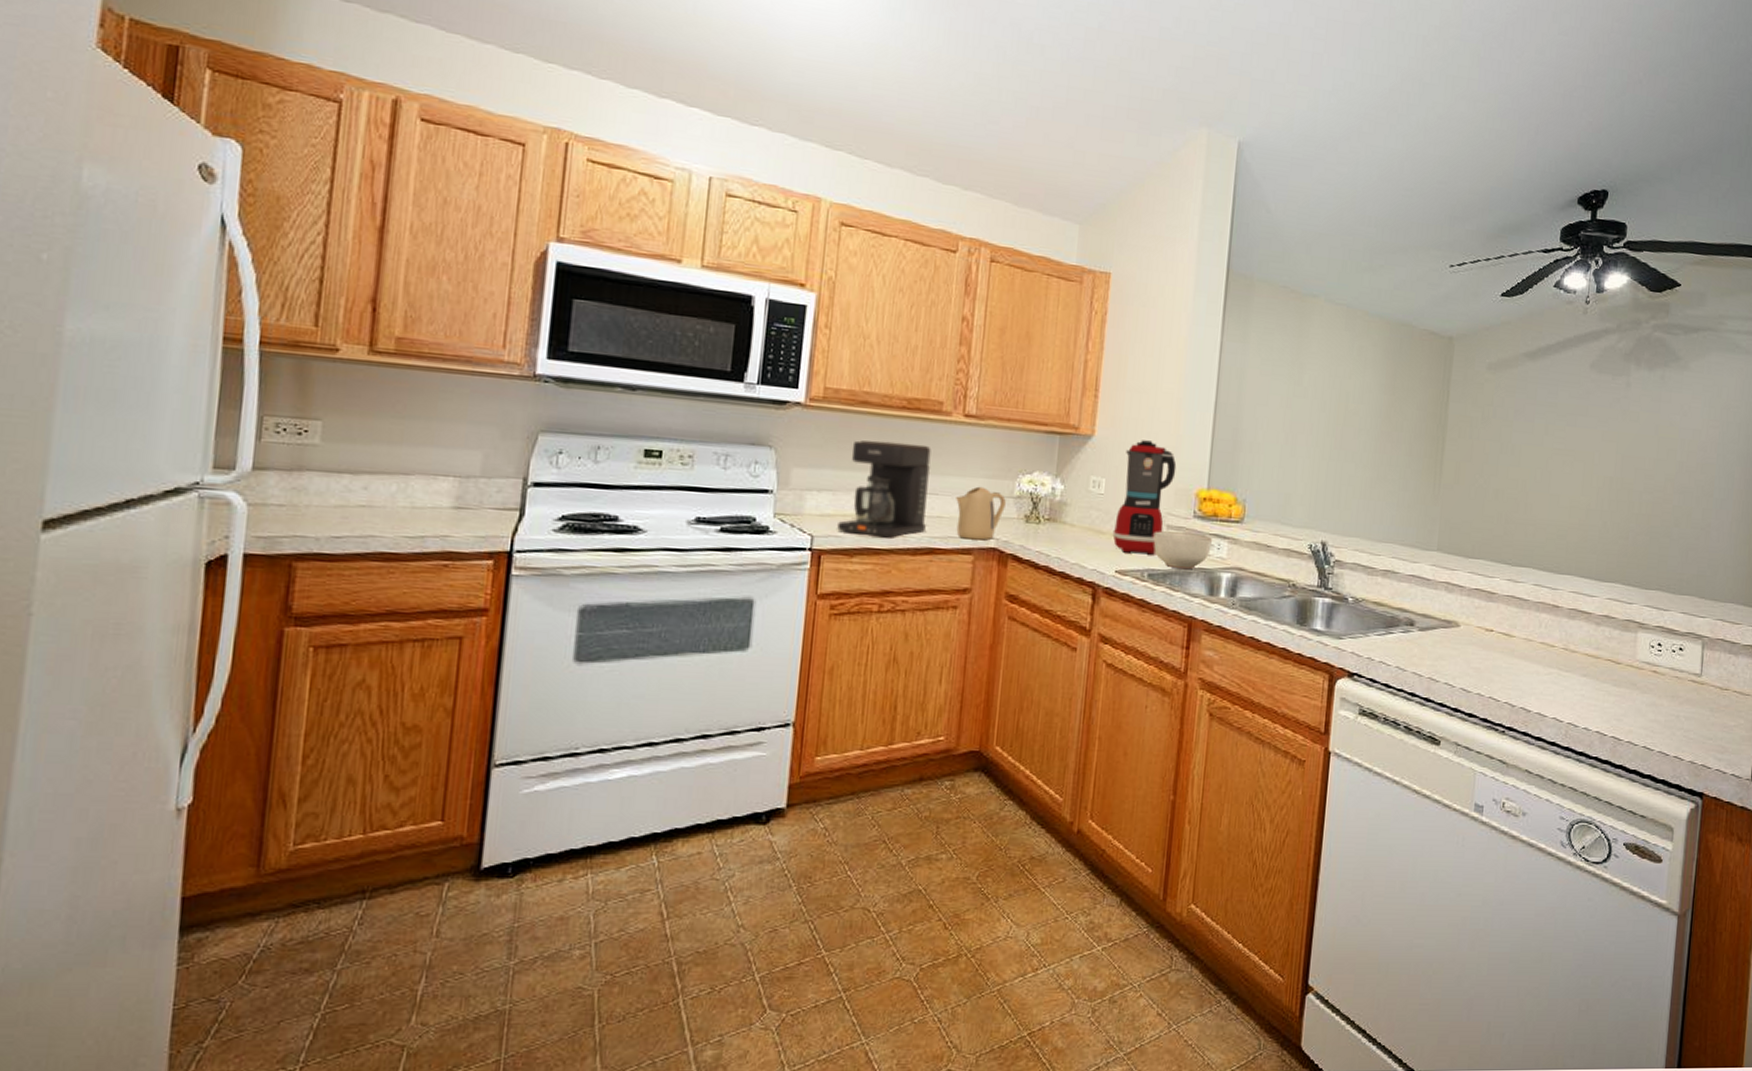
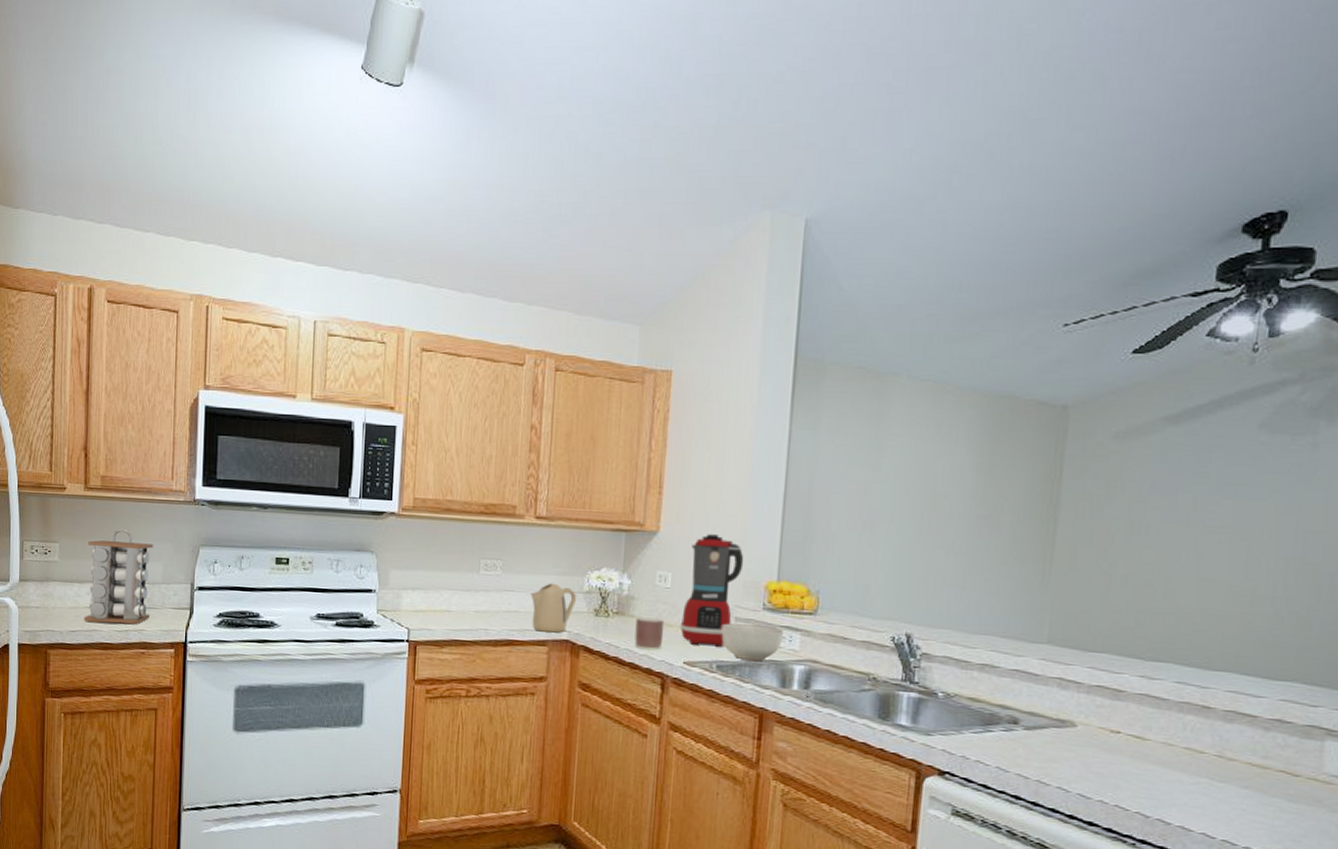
spice rack: none [356,405,472,529] -> present [84,528,154,625]
coffee maker: present [837,440,931,538] -> none [429,543,507,631]
mug: none [1066,524,1098,559] -> present [634,617,665,651]

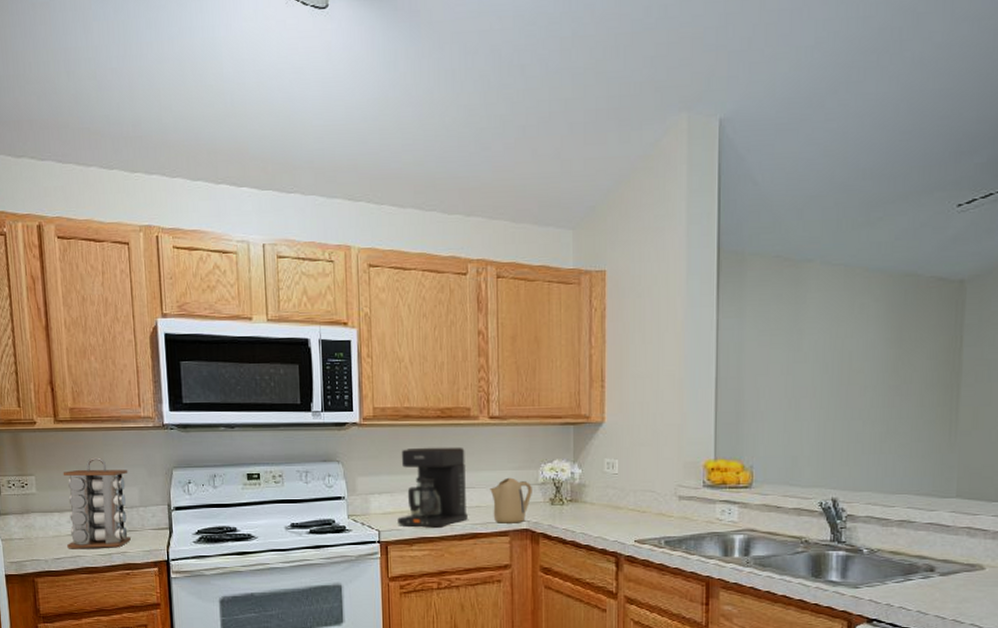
coffee maker: none [429,543,507,631] -> present [397,447,468,528]
mug: present [634,617,665,651] -> none [589,502,615,532]
blender: present [680,534,744,647] -> none [629,421,683,524]
bowl: present [721,623,783,662] -> none [667,502,722,535]

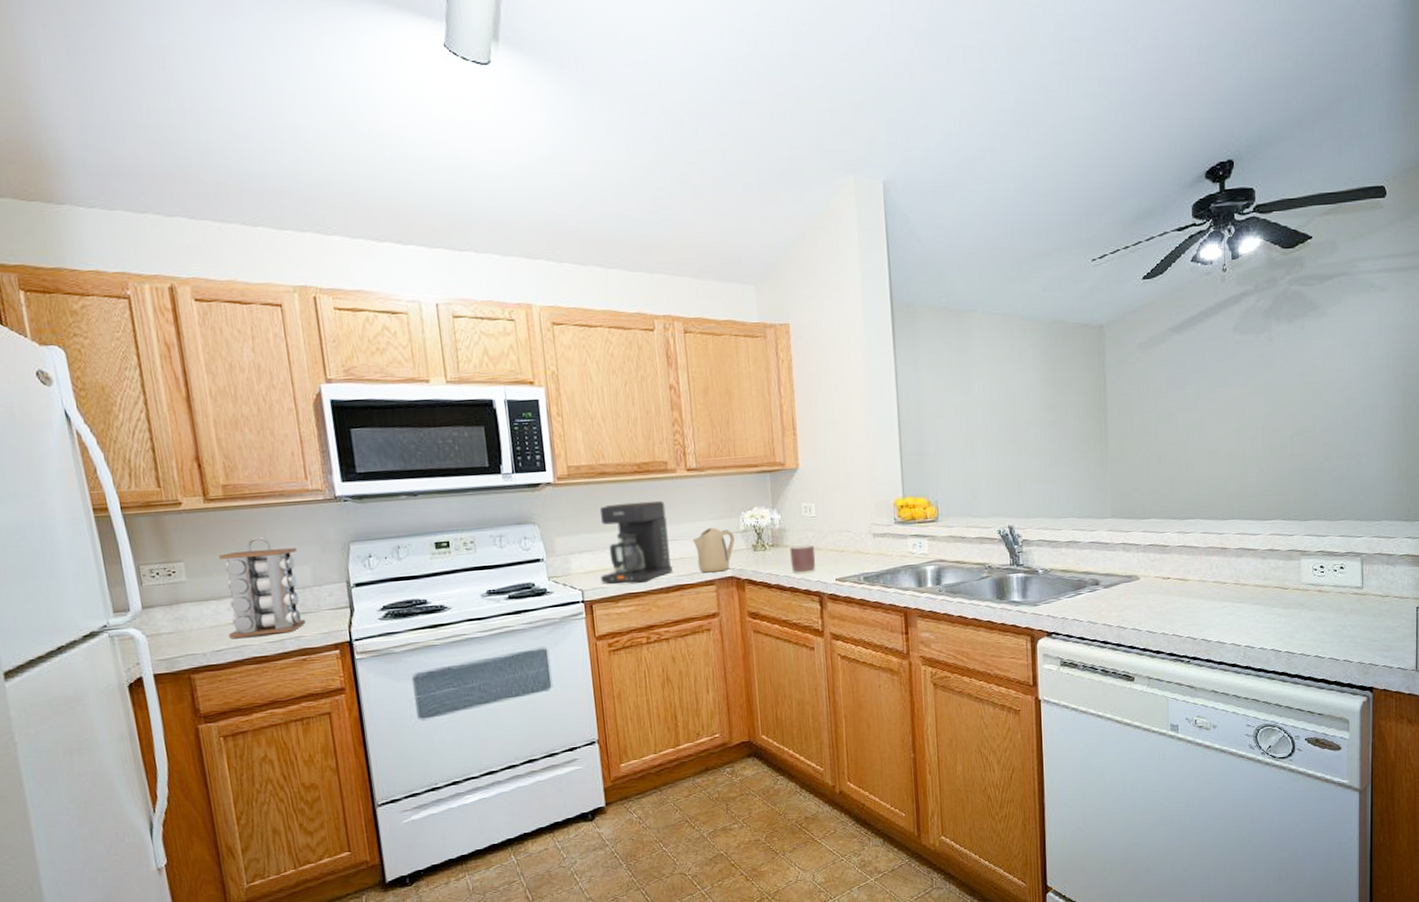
mug: none [589,502,615,532] -> present [790,544,816,574]

